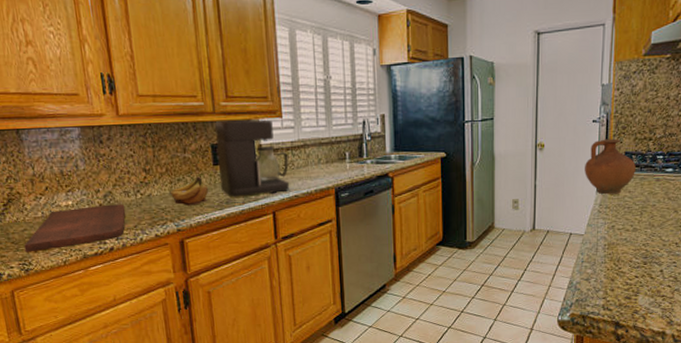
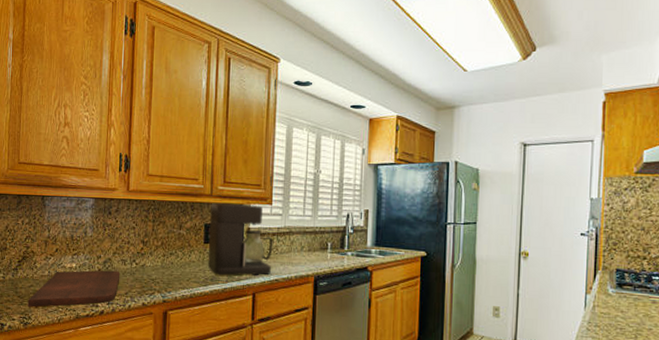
fruit: present [169,176,209,206] -> none [161,252,197,279]
ceramic jug: present [585,138,636,195] -> none [572,253,629,313]

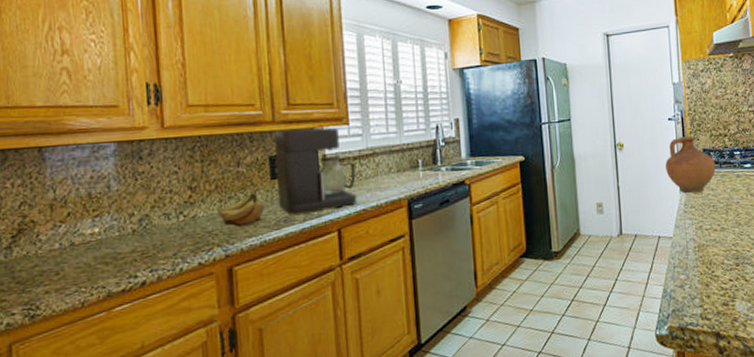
cutting board: present [27,270,120,307] -> none [32,228,165,294]
fruit: none [161,252,197,279] -> present [218,192,265,227]
ceramic jug: none [572,253,629,313] -> present [665,136,716,194]

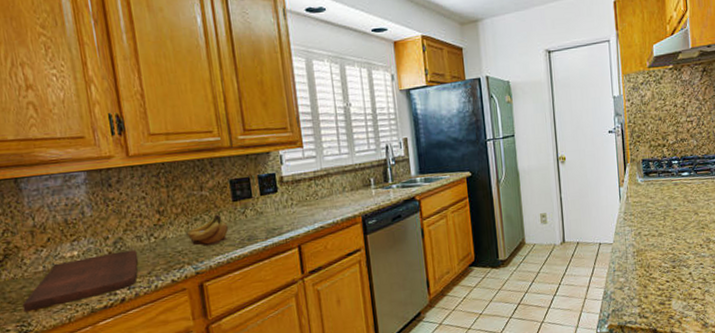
cutting board: none [32,228,165,294] -> present [22,250,139,312]
coffee maker: present [274,127,356,215] -> none [233,150,314,234]
ceramic jug: present [665,136,716,194] -> none [606,147,654,203]

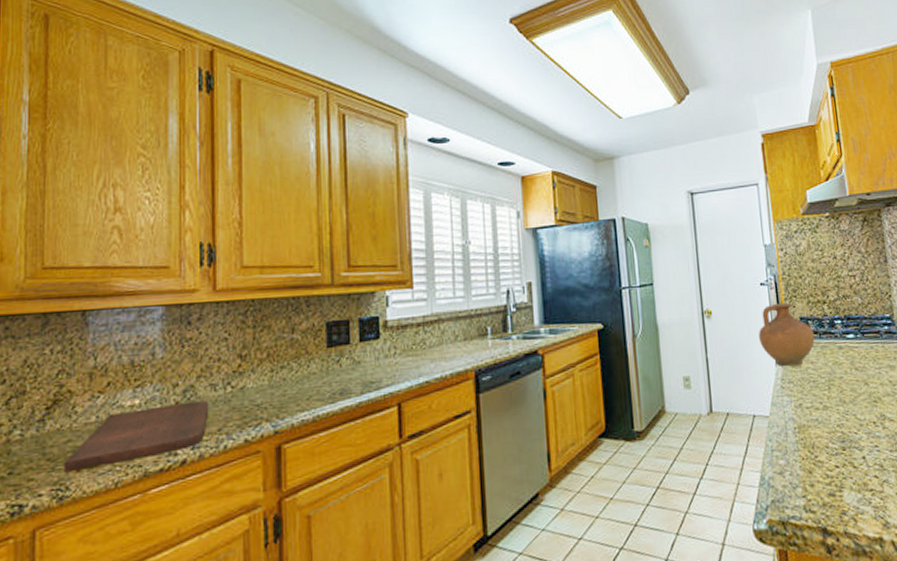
fruit: present [186,214,229,246] -> none [269,362,319,400]
ceramic jug: none [606,147,654,203] -> present [758,302,815,367]

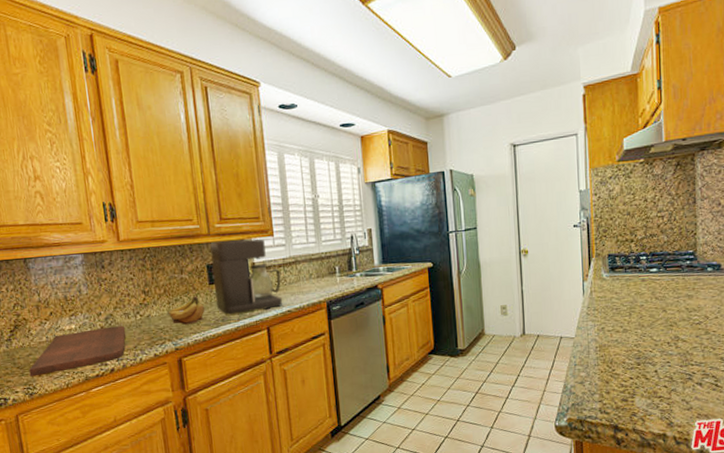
fruit: none [269,362,319,400] -> present [167,296,205,325]
coffee maker: none [333,291,419,387] -> present [210,238,282,315]
ceramic jug: present [758,302,815,367] -> none [569,242,620,297]

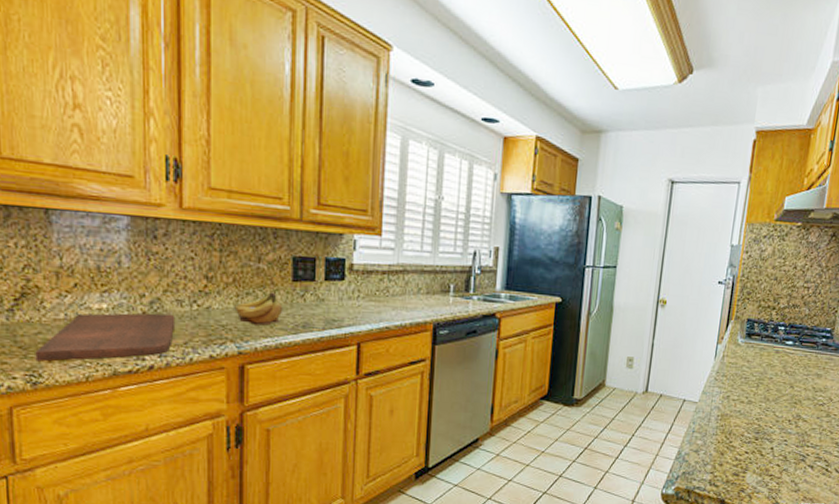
coffee maker: present [210,238,282,315] -> none [297,230,383,322]

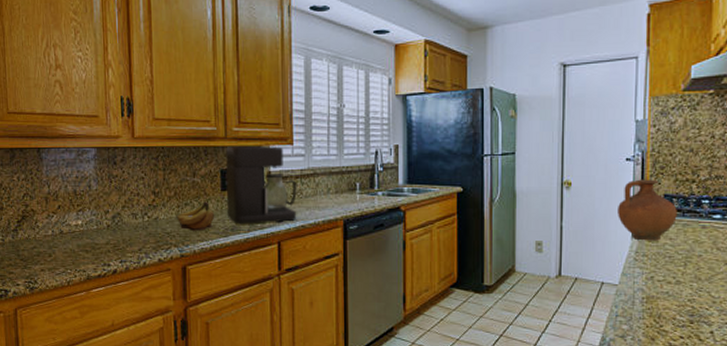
cutting board: present [35,313,176,362] -> none [32,226,132,270]
coffee maker: none [297,230,383,322] -> present [226,146,297,225]
ceramic jug: none [705,302,757,363] -> present [618,179,677,241]

